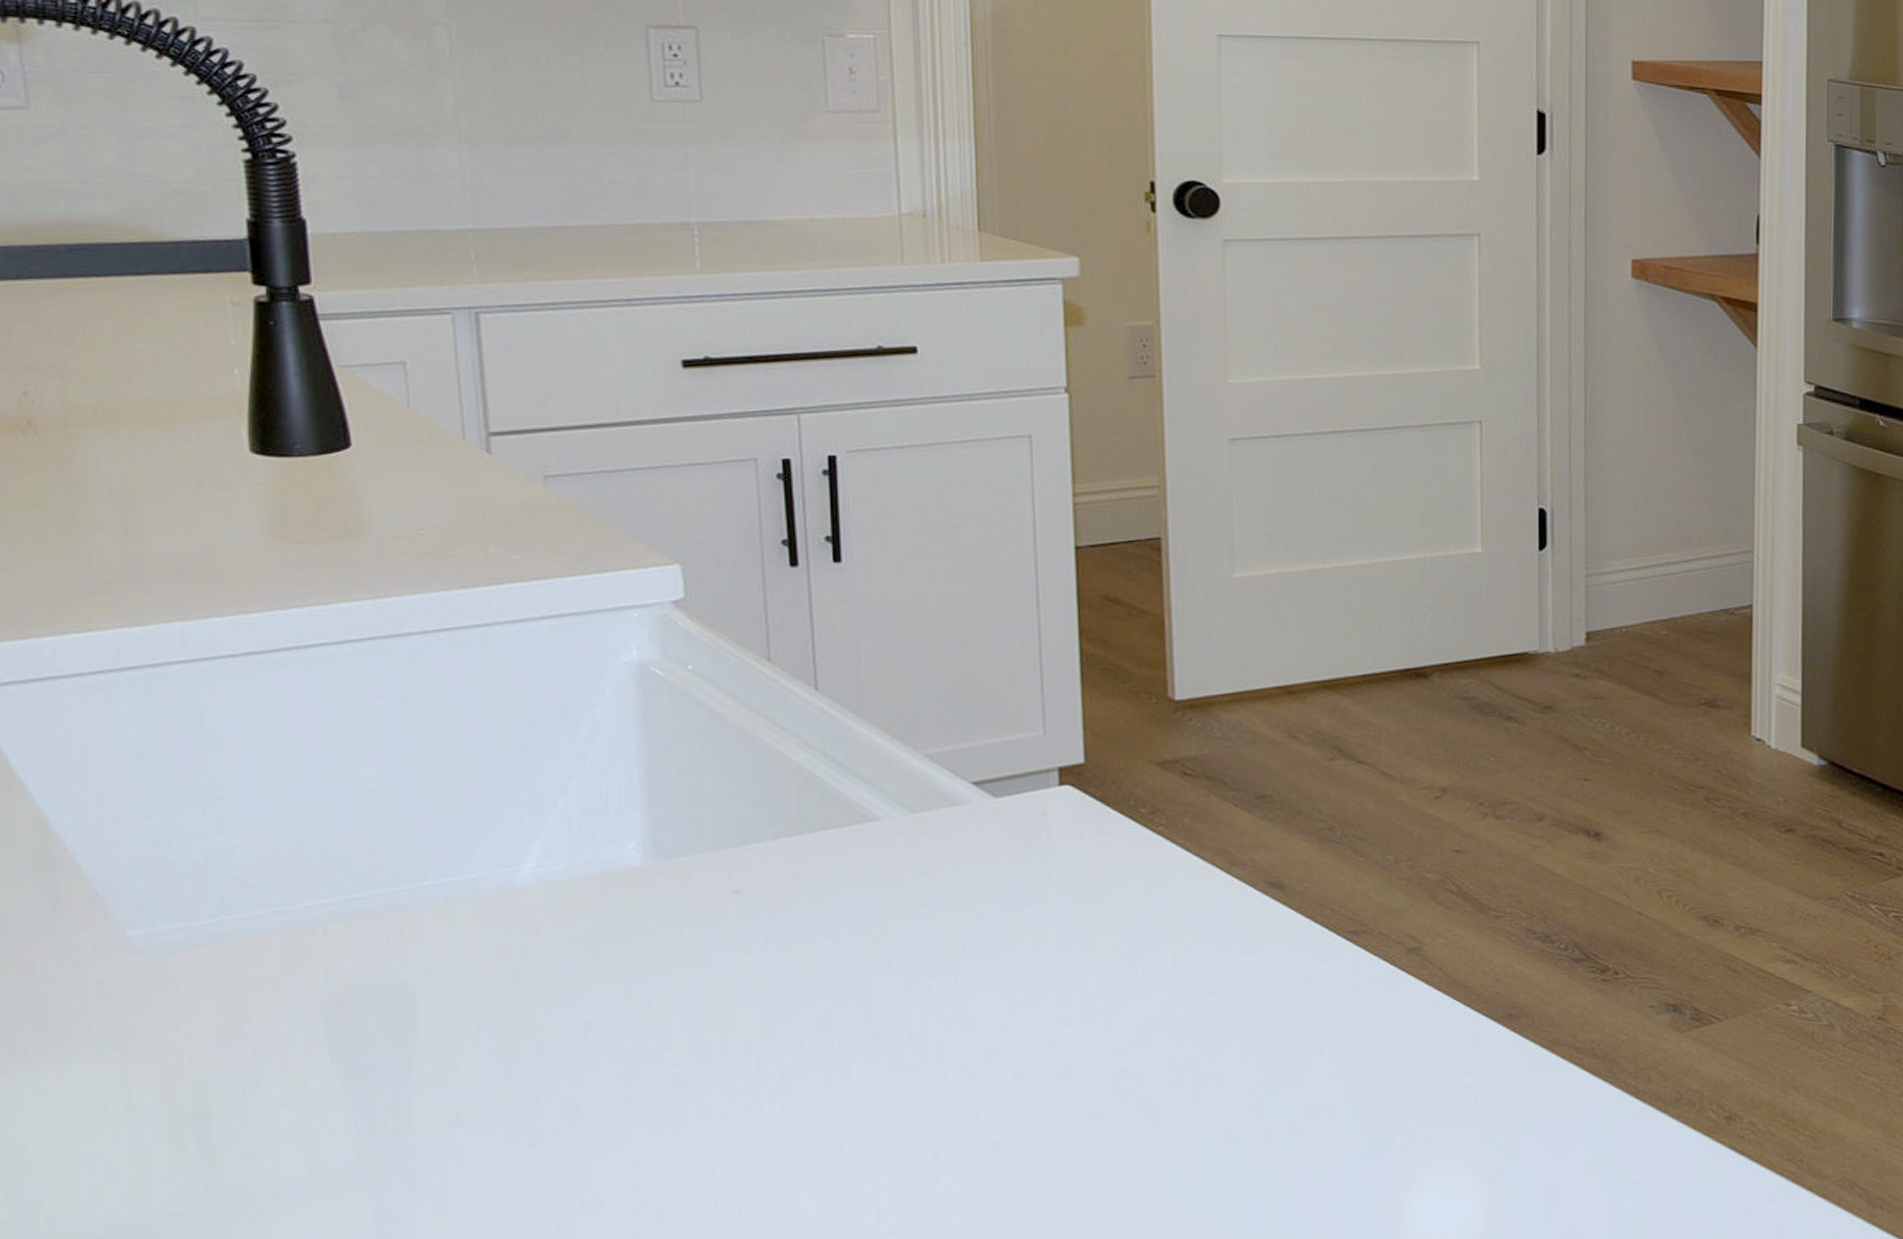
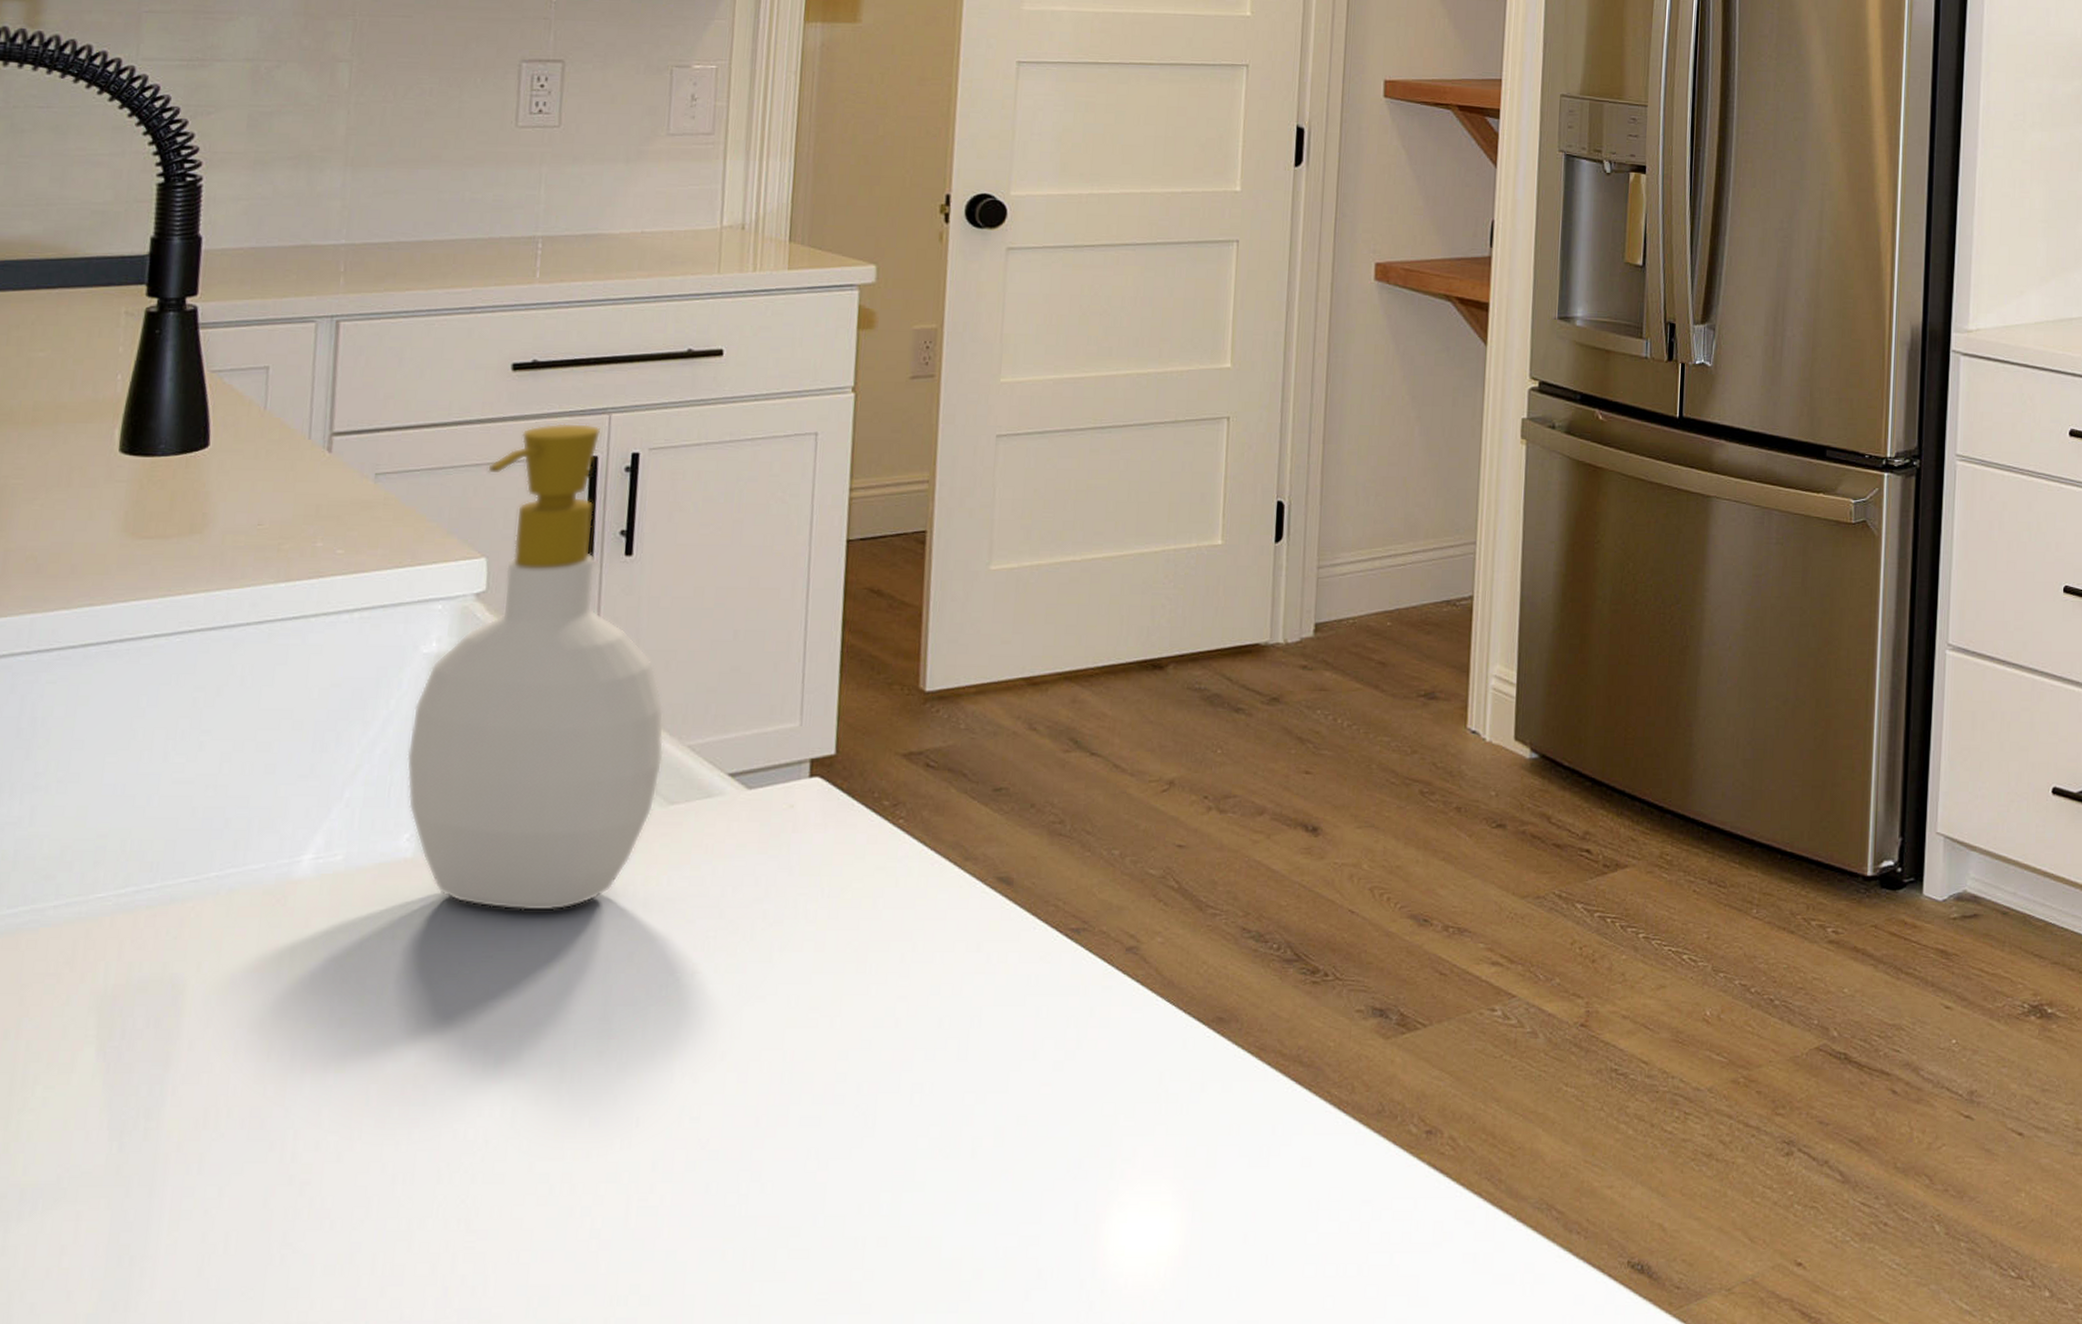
soap bottle: none [620,424,900,918] -> present [406,423,664,912]

